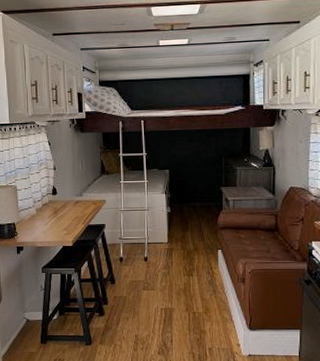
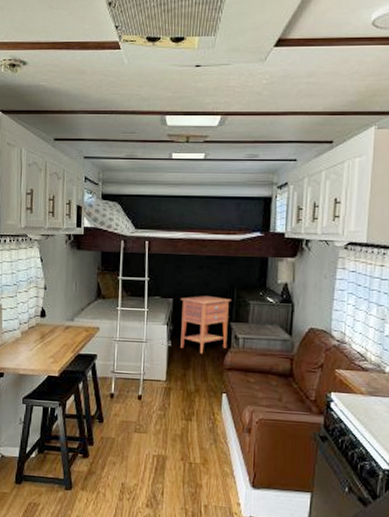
nightstand: none [176,165,221,217] -> present [180,296,232,354]

